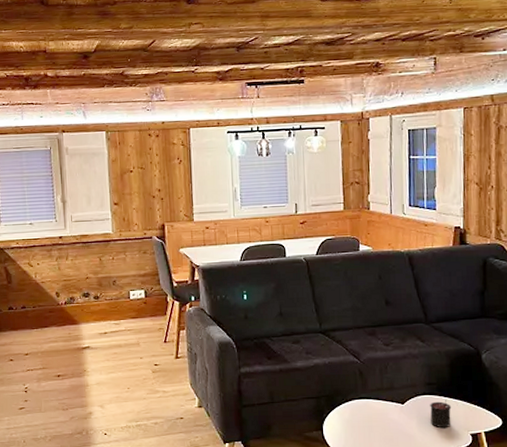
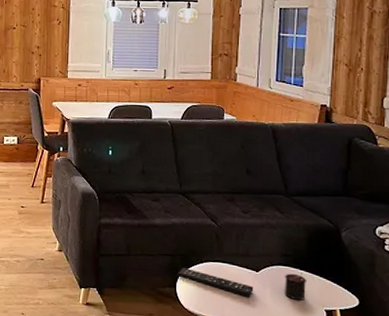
remote control: none [324,409,400,431] -> present [178,268,254,297]

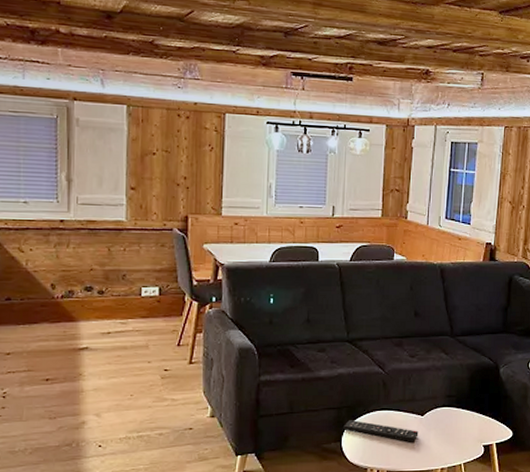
candle: present [285,273,307,301] -> none [447,412,468,440]

